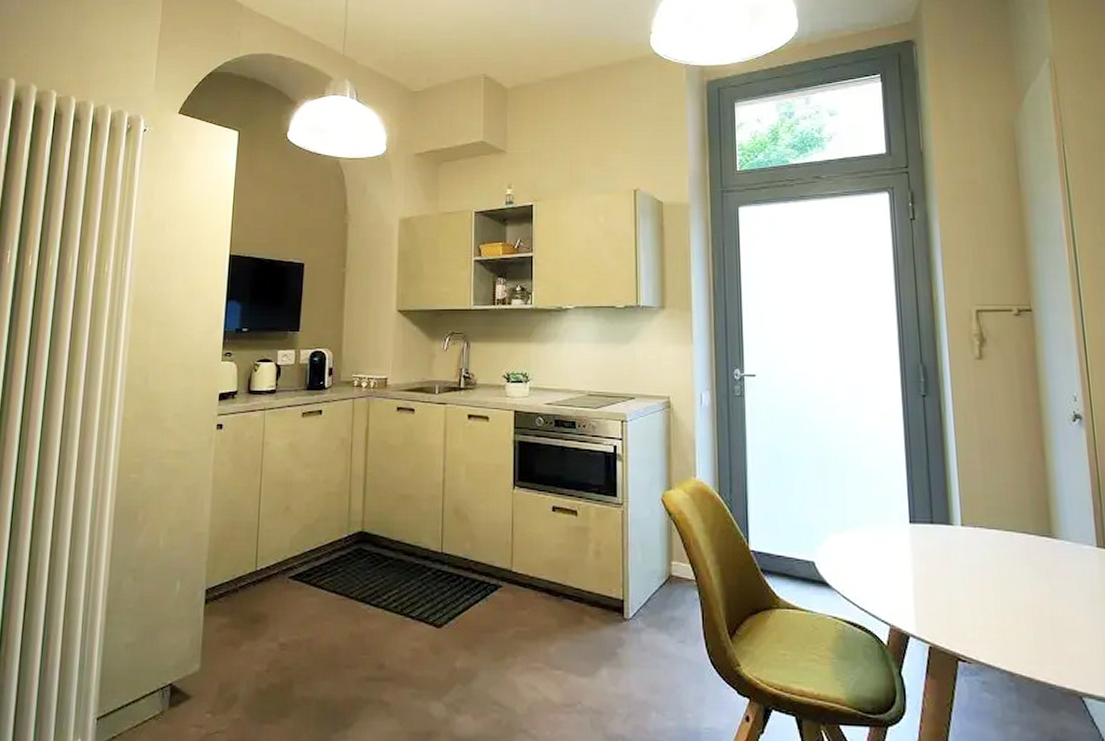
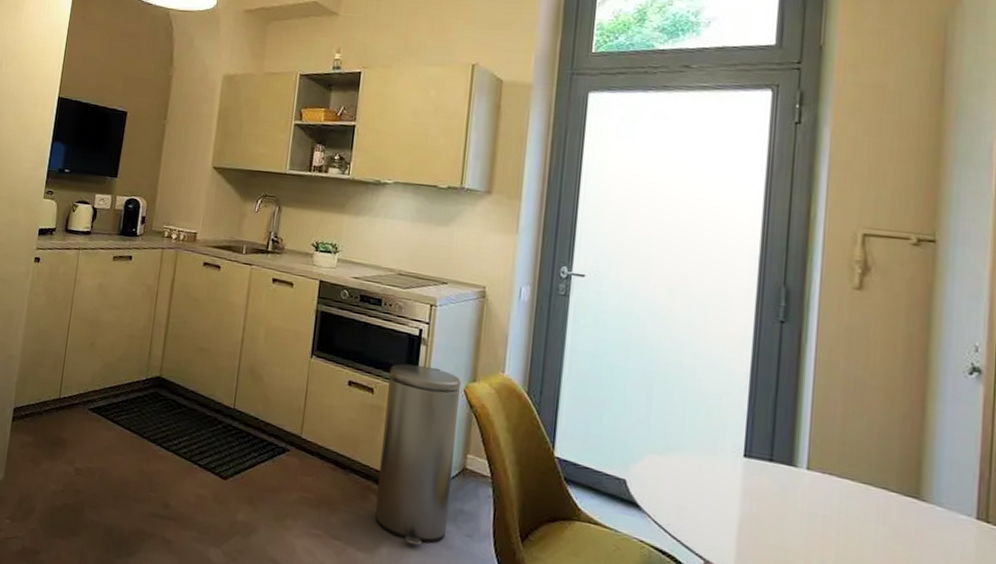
pedal bin: none [590,480,661,660] -> present [375,362,462,546]

